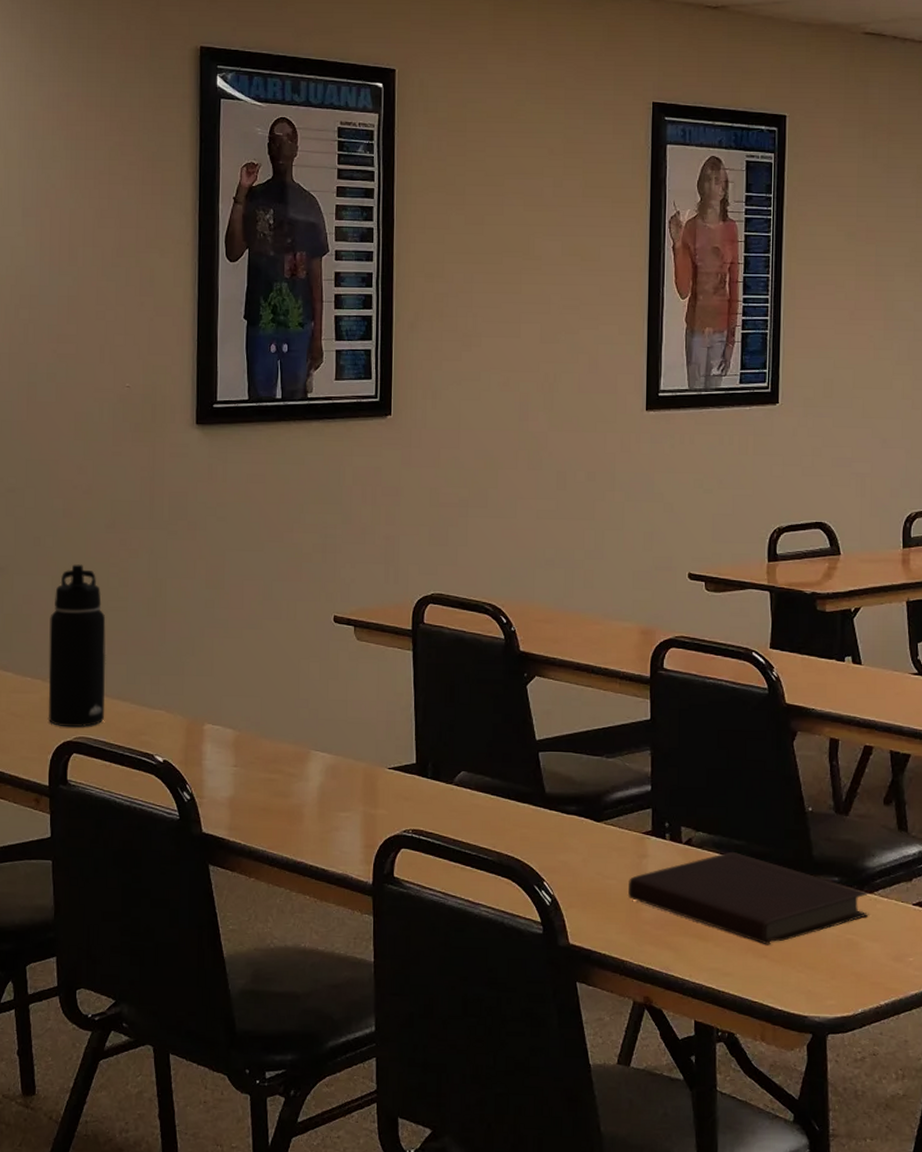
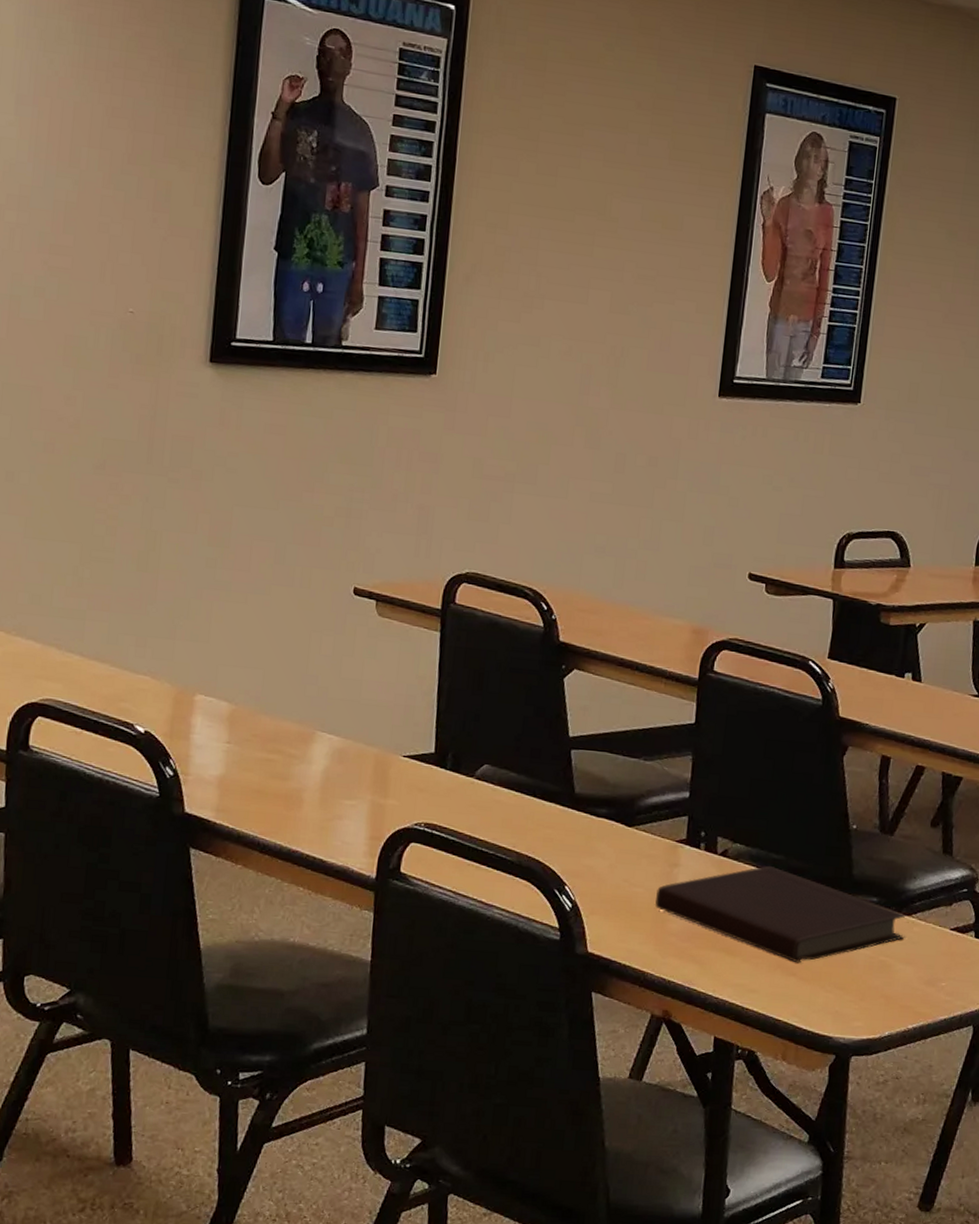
water bottle: present [48,564,106,728] -> none [10,506,87,688]

